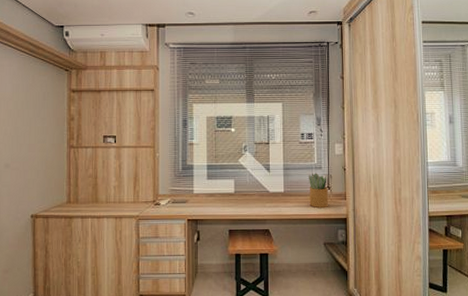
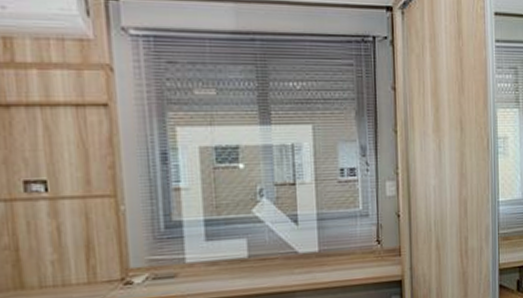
potted plant: present [308,173,328,209] -> none [351,222,378,270]

